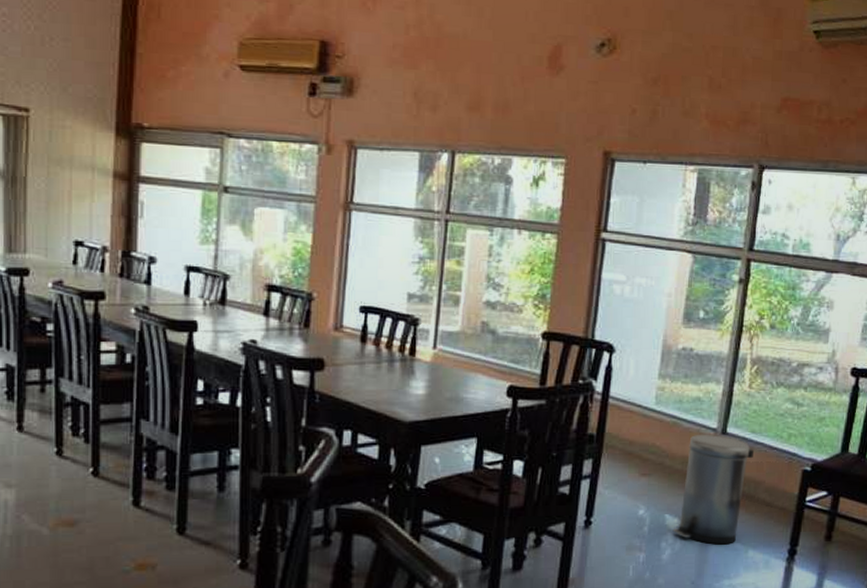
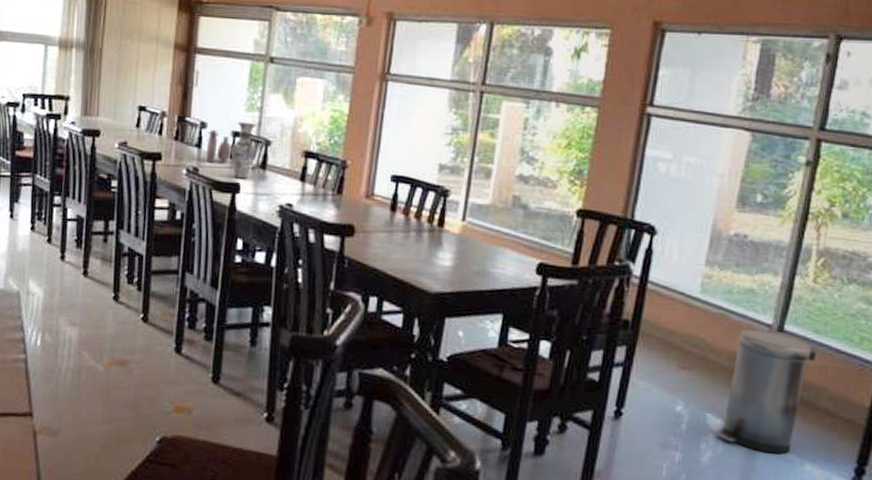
water jug: none [156,264,186,300] -> present [205,129,232,163]
vase: none [185,255,214,316] -> present [231,121,257,179]

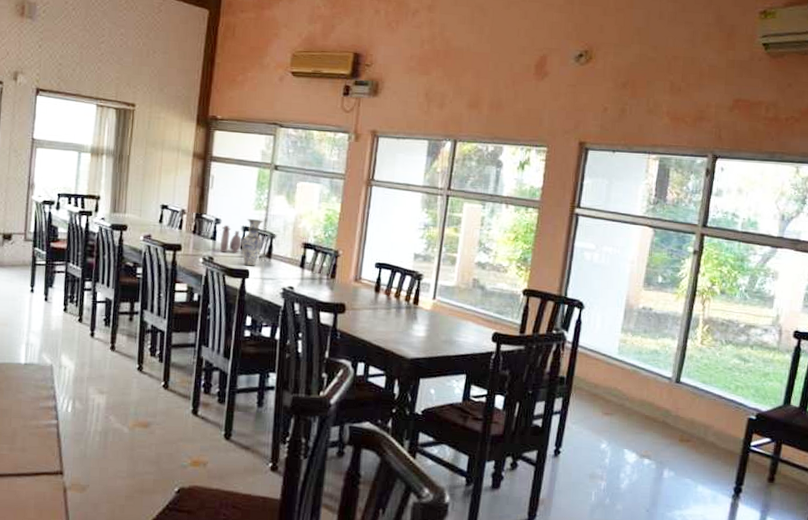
pedal bin: present [714,330,817,455] -> none [630,382,705,480]

